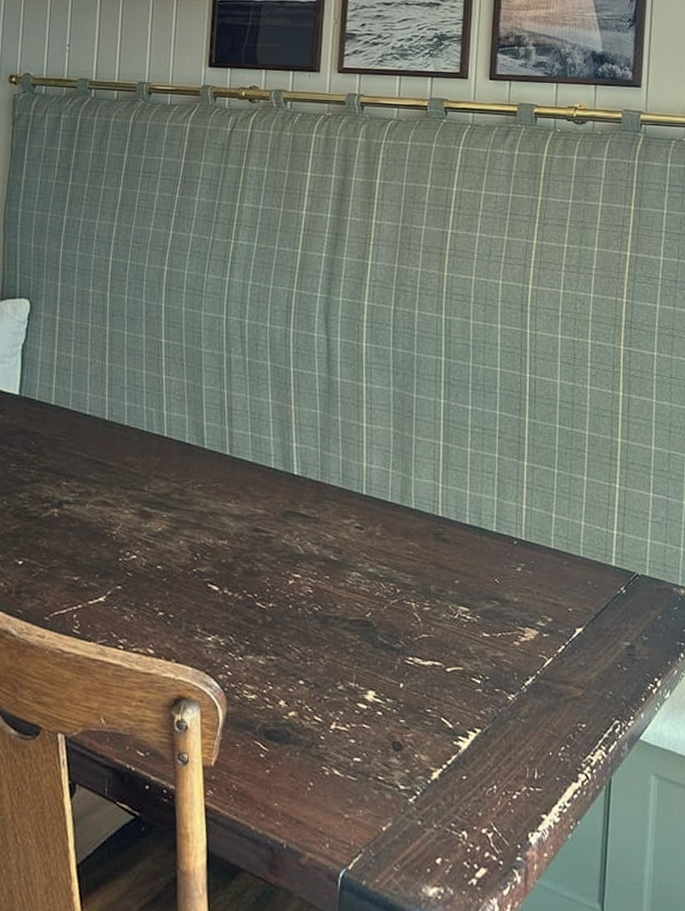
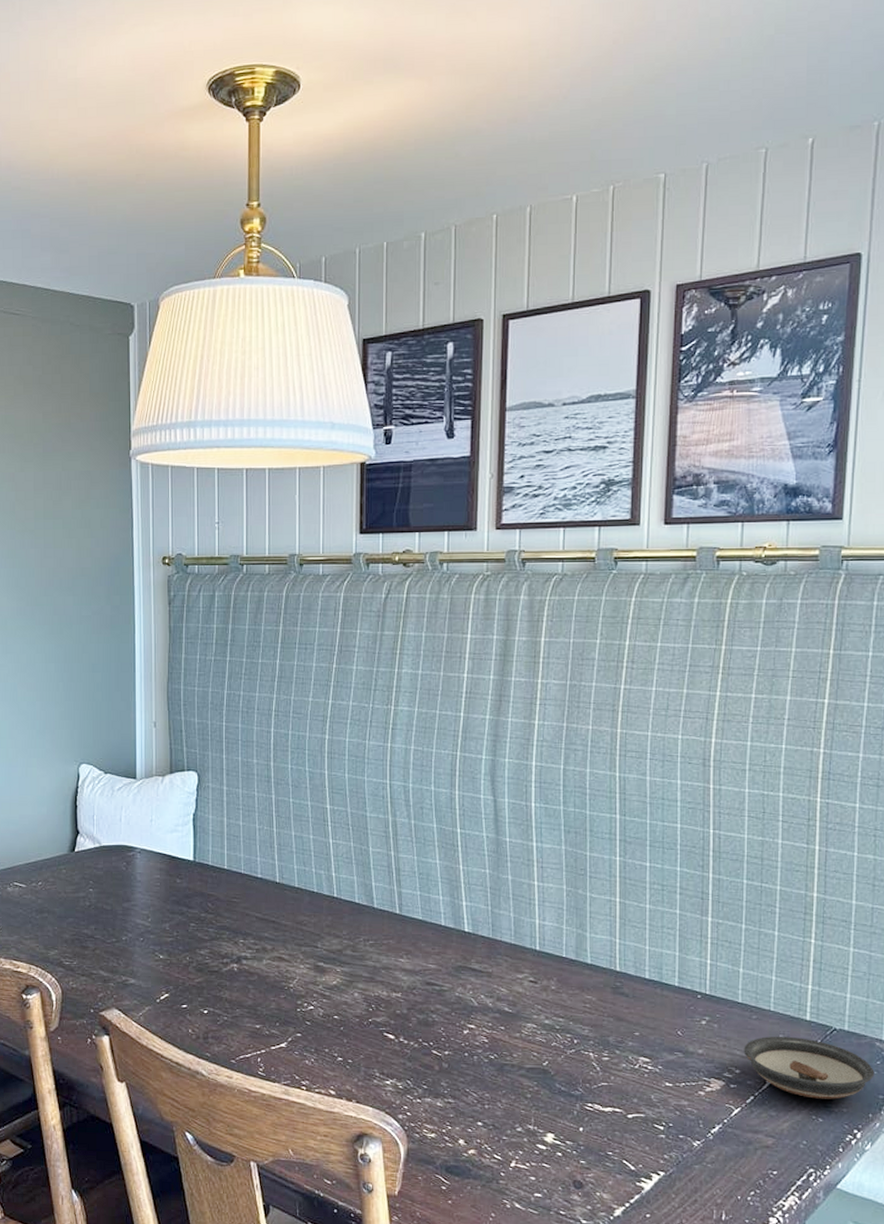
saucer: none [555,582,672,647] -> present [744,1036,875,1099]

